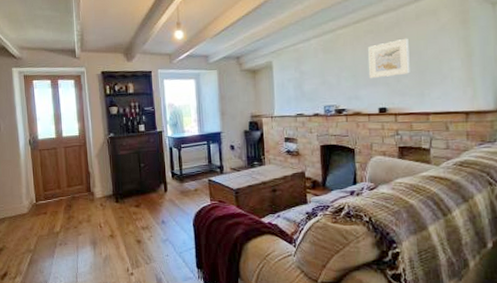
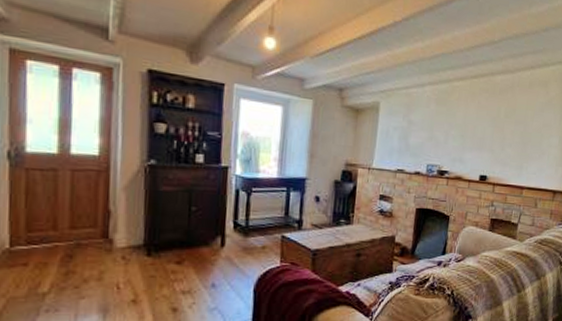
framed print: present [368,38,410,79] -> none [477,105,519,144]

